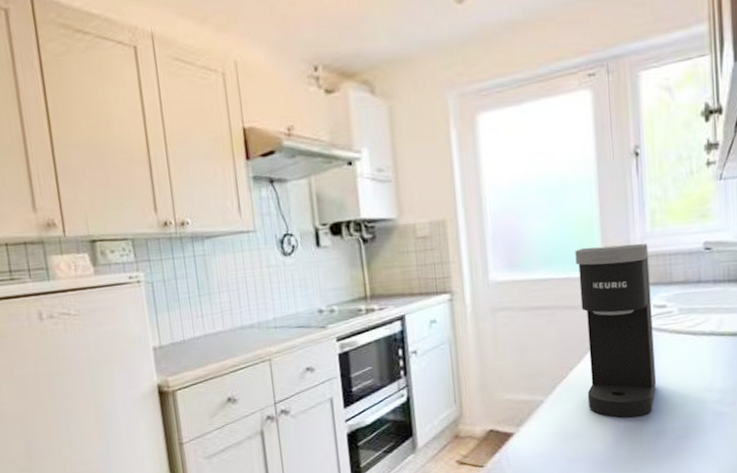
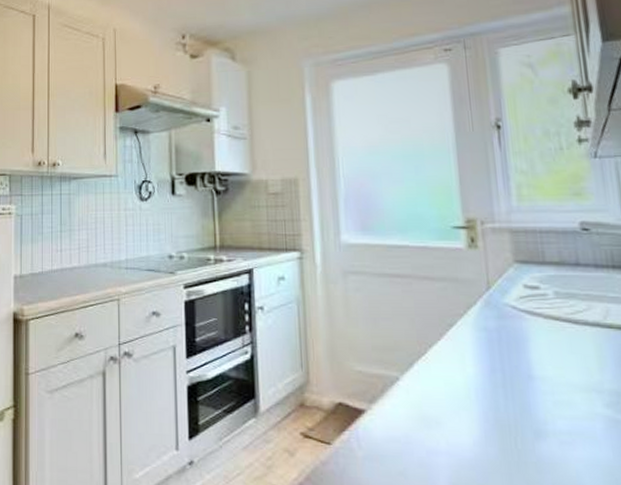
coffee maker: present [575,243,656,418] -> none [433,217,531,411]

